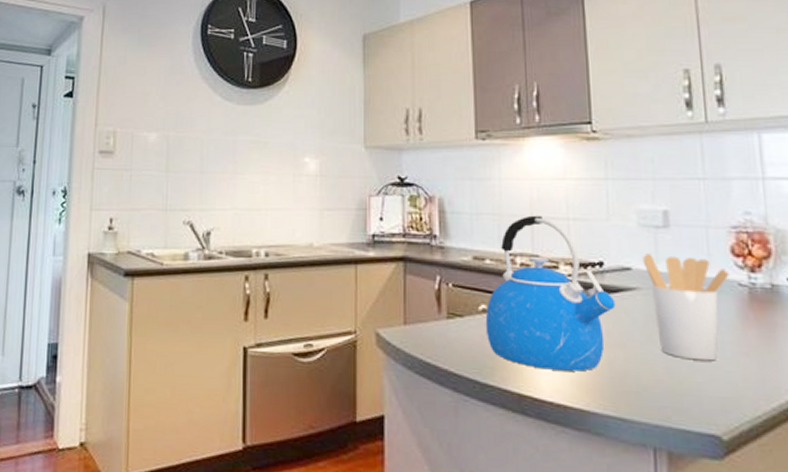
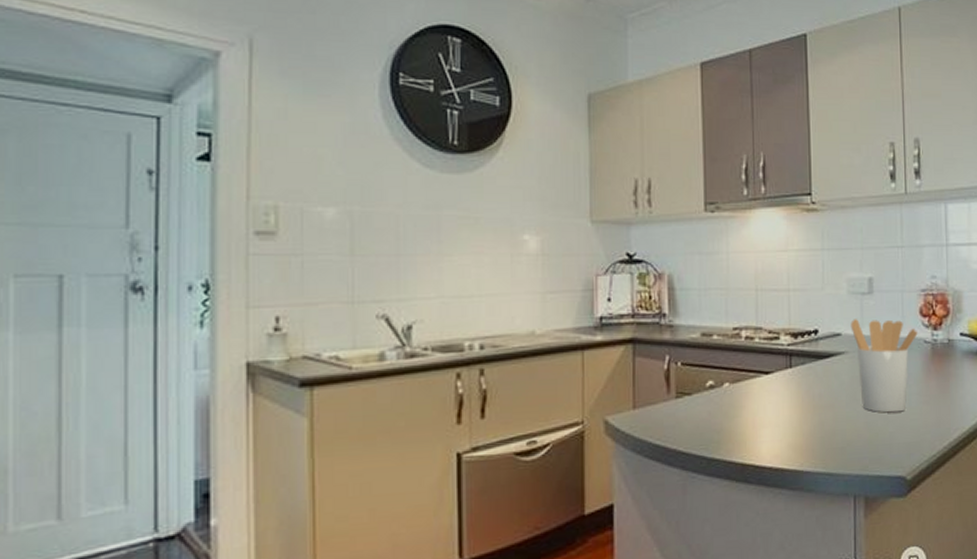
kettle: present [485,215,616,372] -> none [712,288,827,438]

